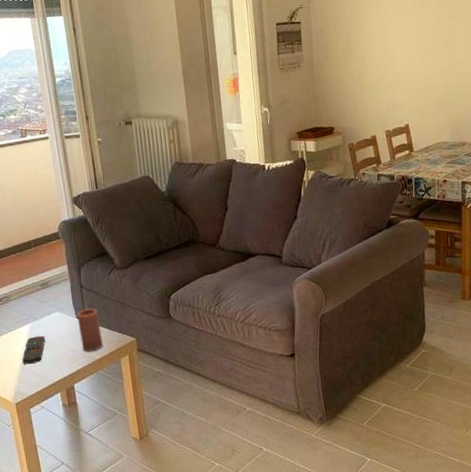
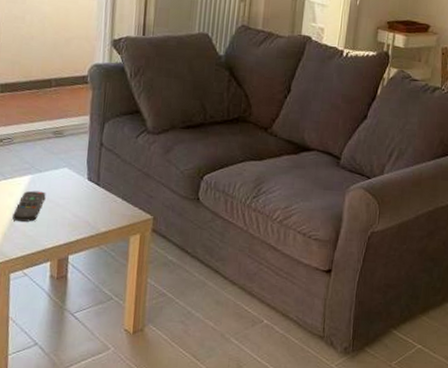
candle: present [77,308,104,352] -> none [87,171,115,222]

